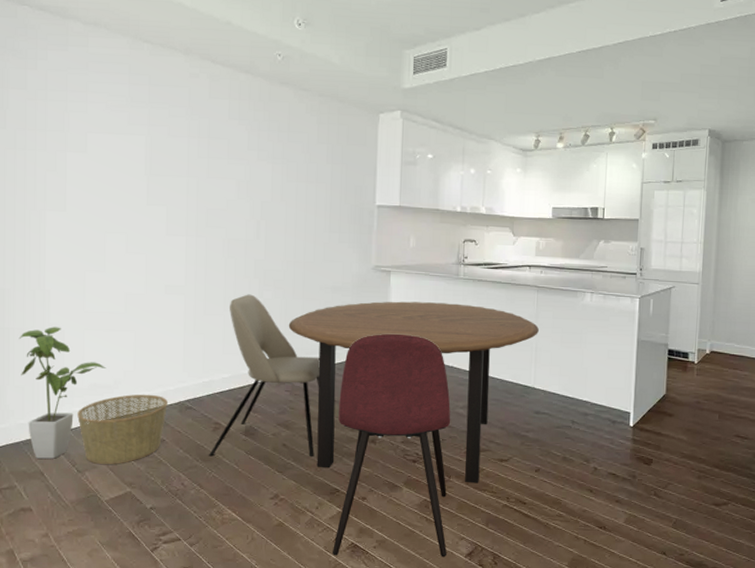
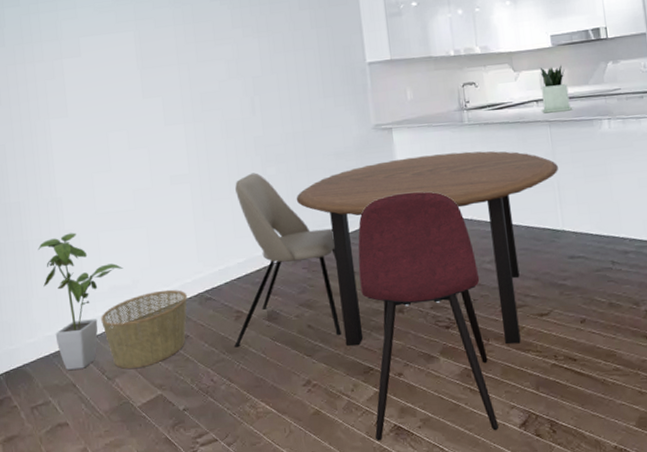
planter: none [532,236,562,281] -> present [540,65,573,113]

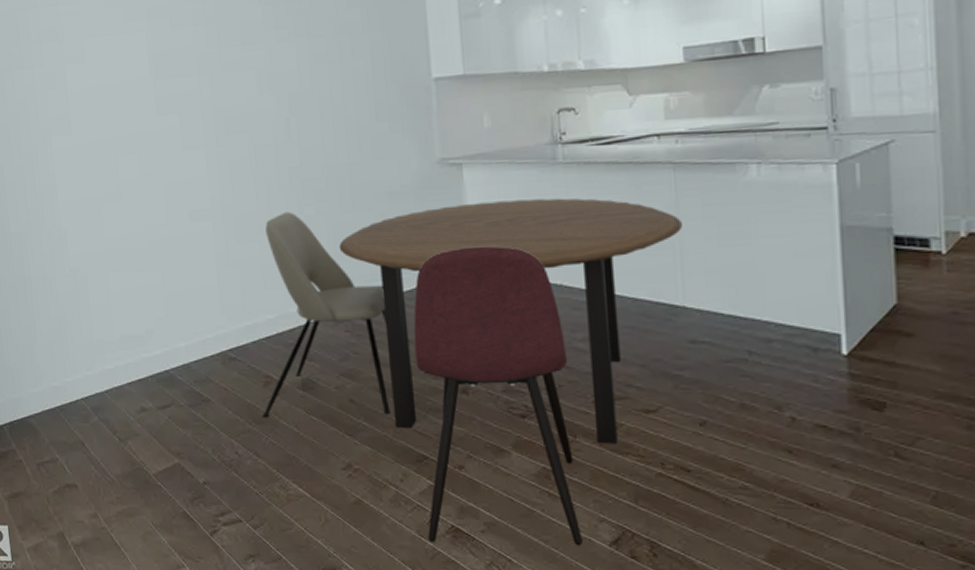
house plant: present [37,232,124,370] -> none [40,271,136,426]
basket: present [101,289,188,370] -> none [111,344,209,432]
planter: present [540,65,573,113] -> none [663,88,709,153]

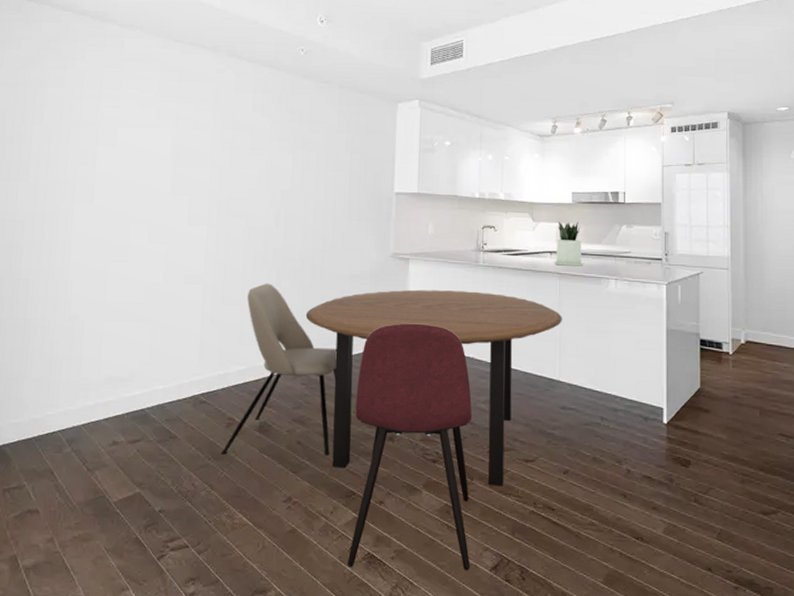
planter: none [663,88,709,153] -> present [553,221,584,267]

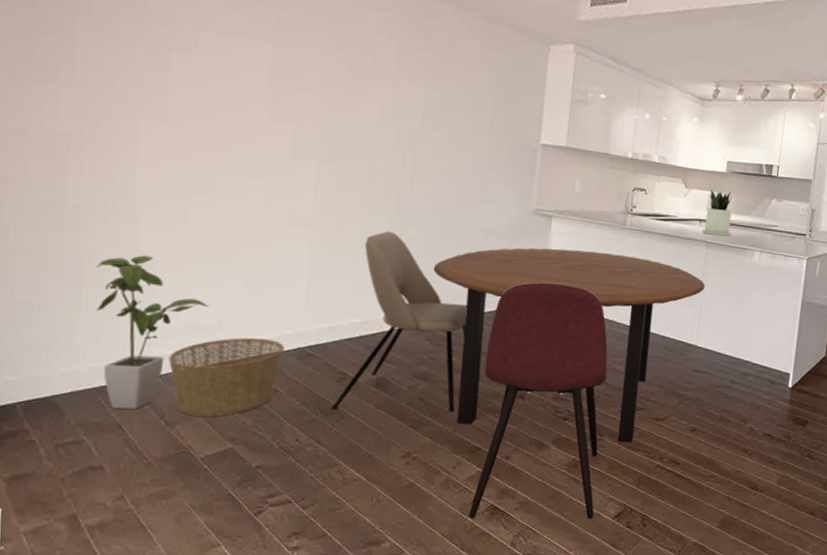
house plant: none [38,317,123,456] -> present [96,255,209,409]
basket: none [91,387,182,464] -> present [169,337,284,418]

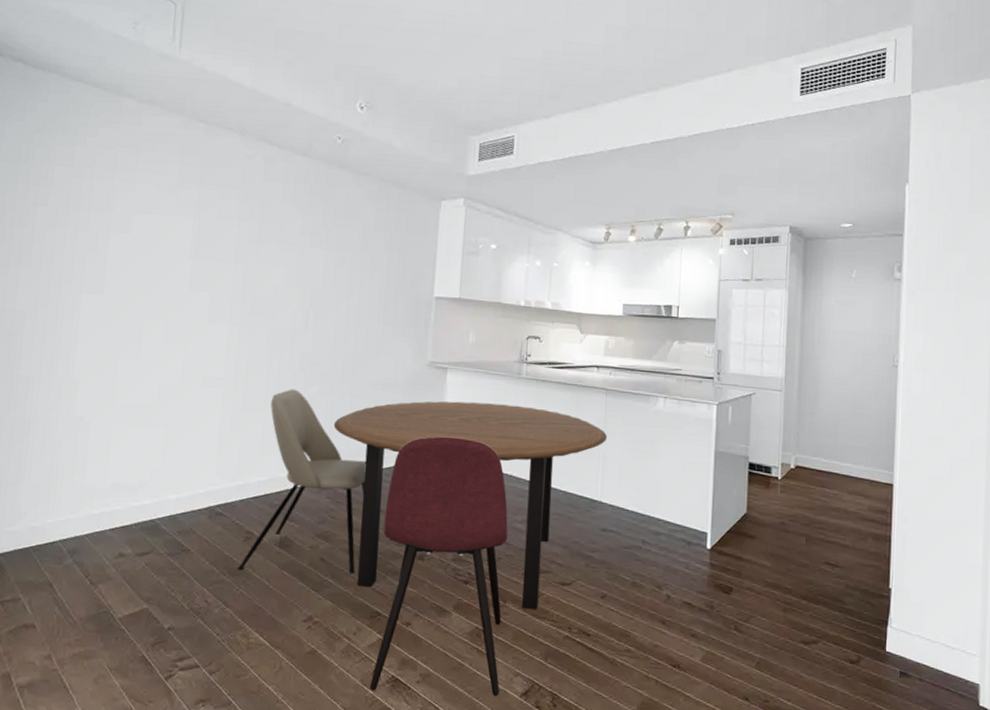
house plant: present [96,255,209,409] -> none [38,419,132,568]
basket: present [169,337,284,418] -> none [95,496,196,577]
planter: present [701,189,733,237] -> none [600,334,632,383]

